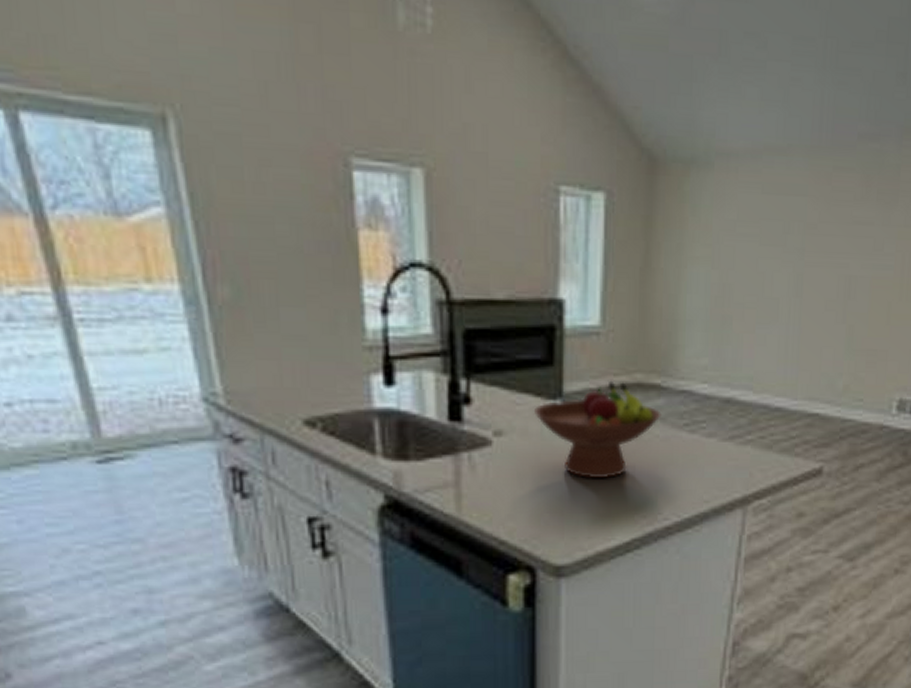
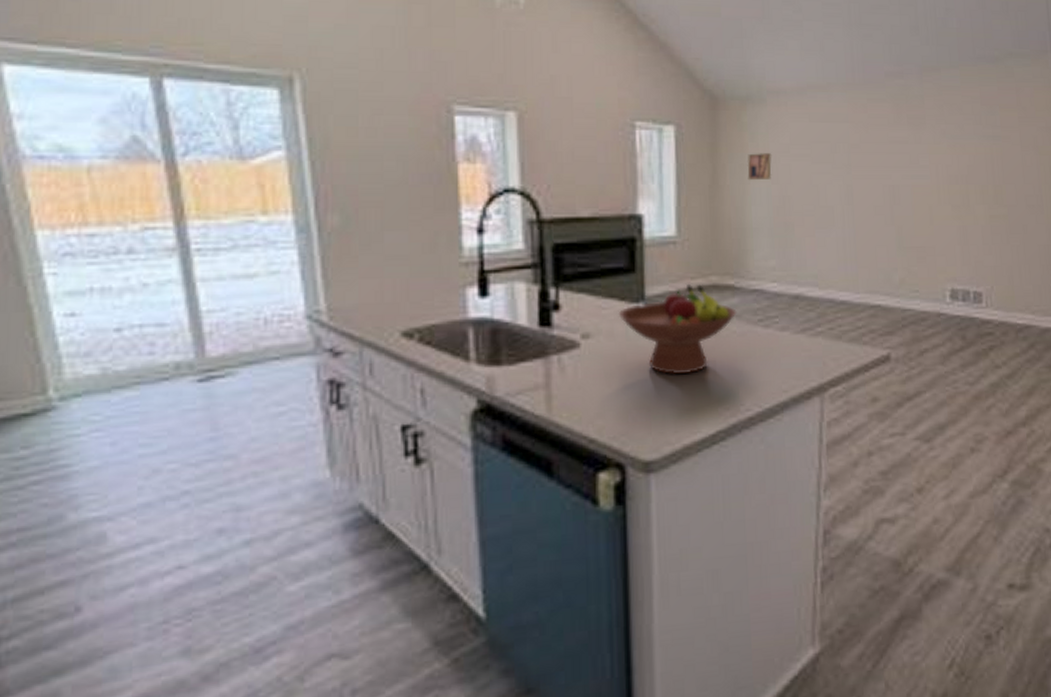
wall art: none [685,230,715,264] -> present [747,153,772,181]

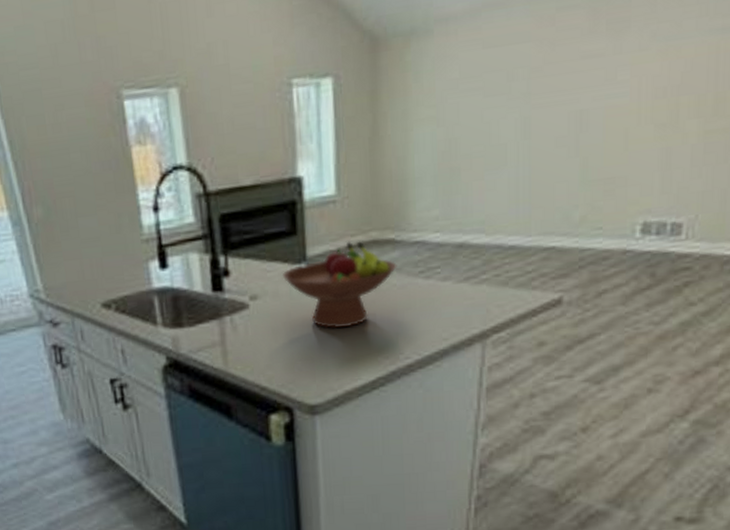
wall art: present [747,153,772,181] -> none [410,92,439,127]

